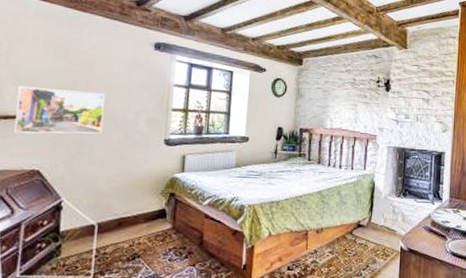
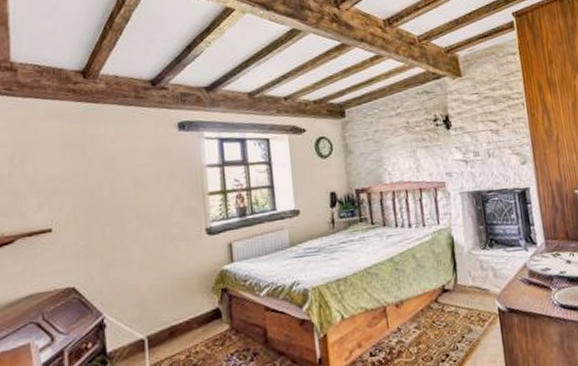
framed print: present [14,85,105,134] -> none [38,189,137,250]

